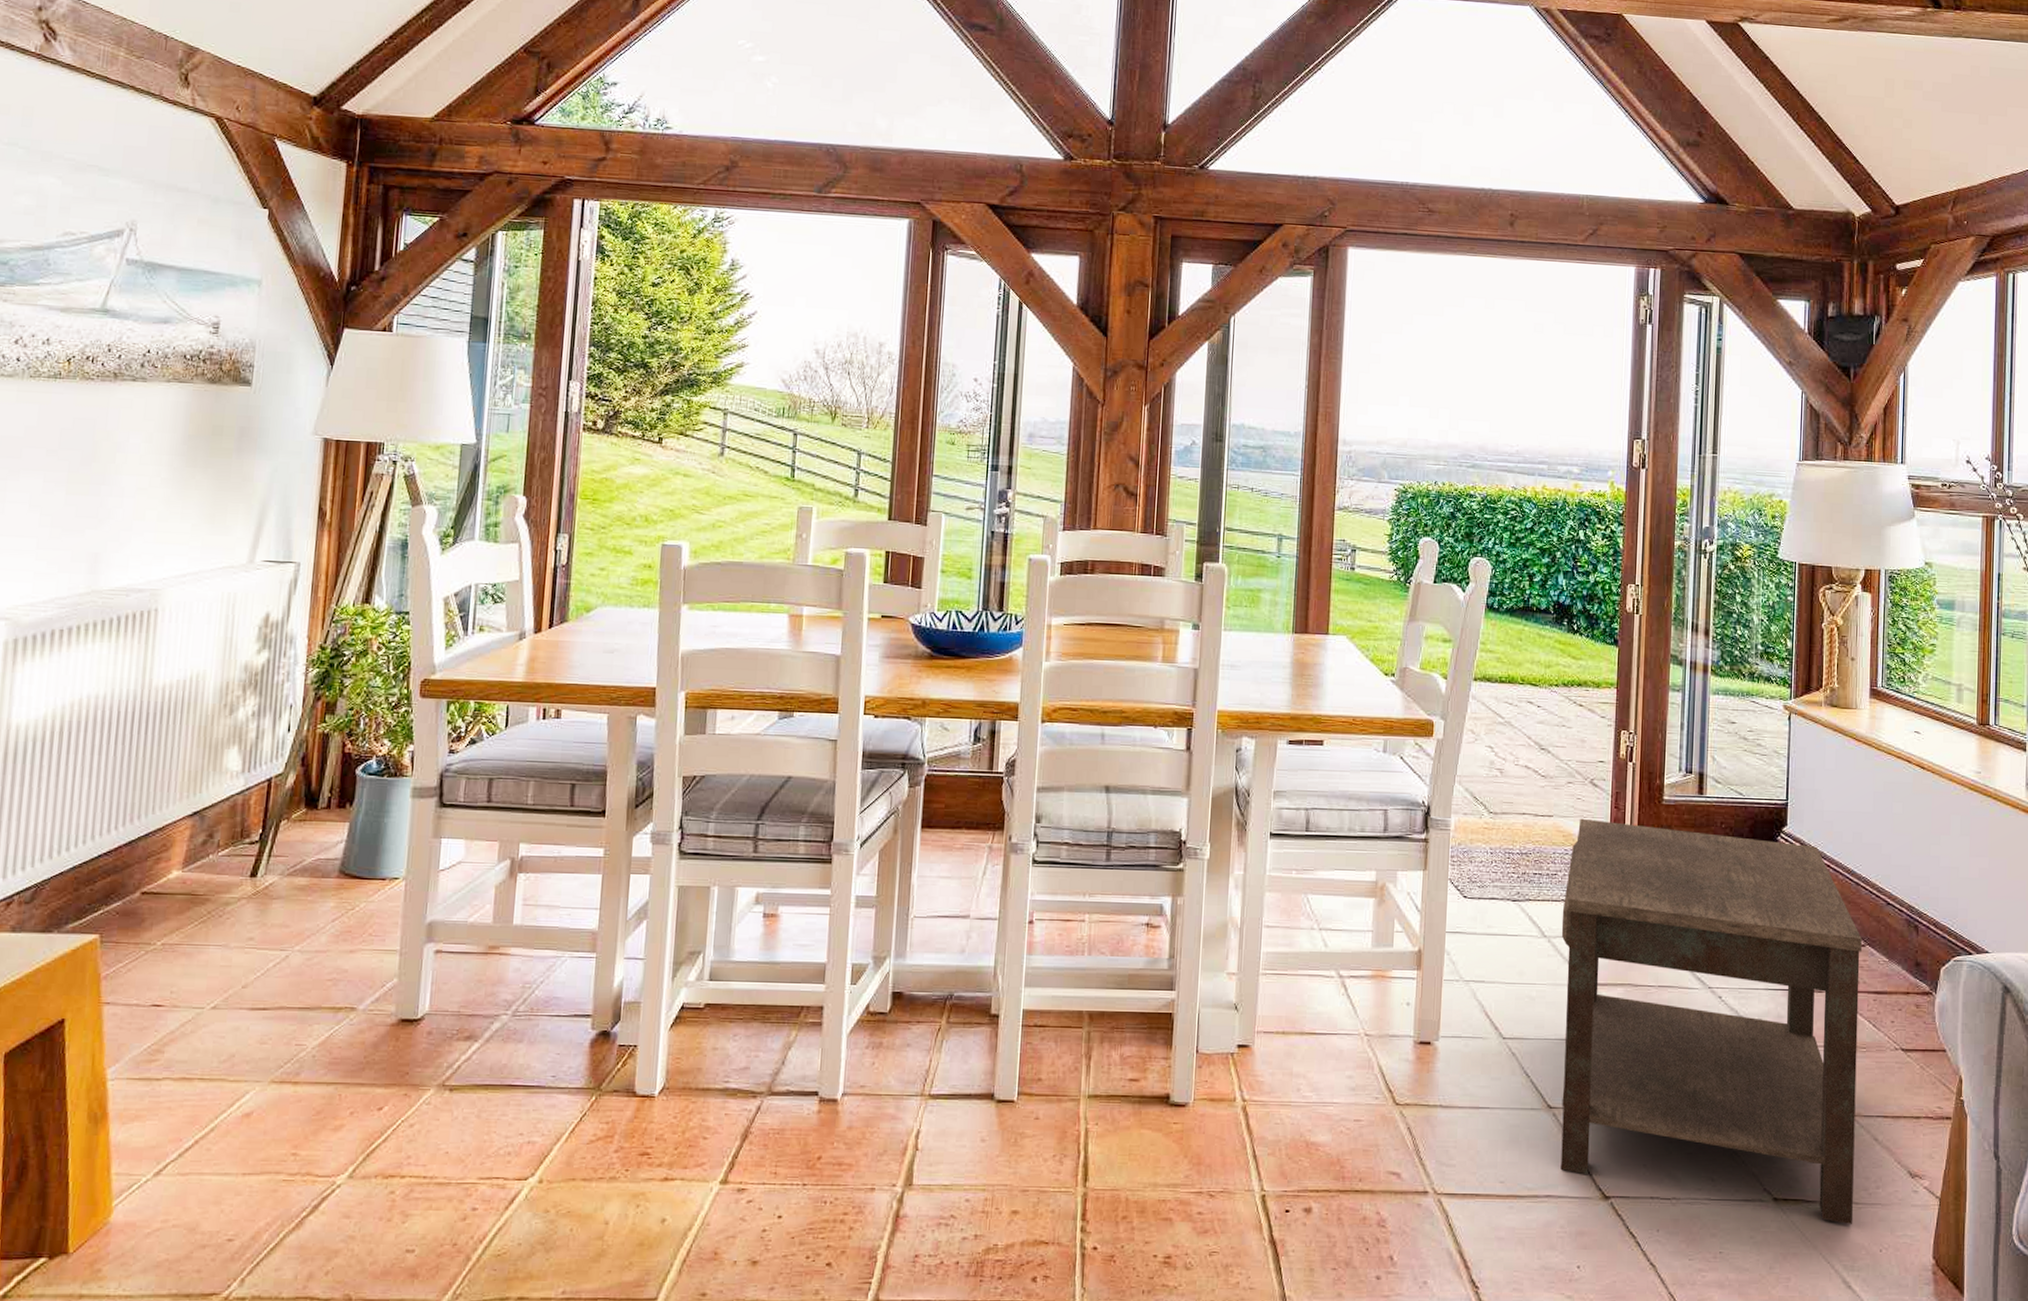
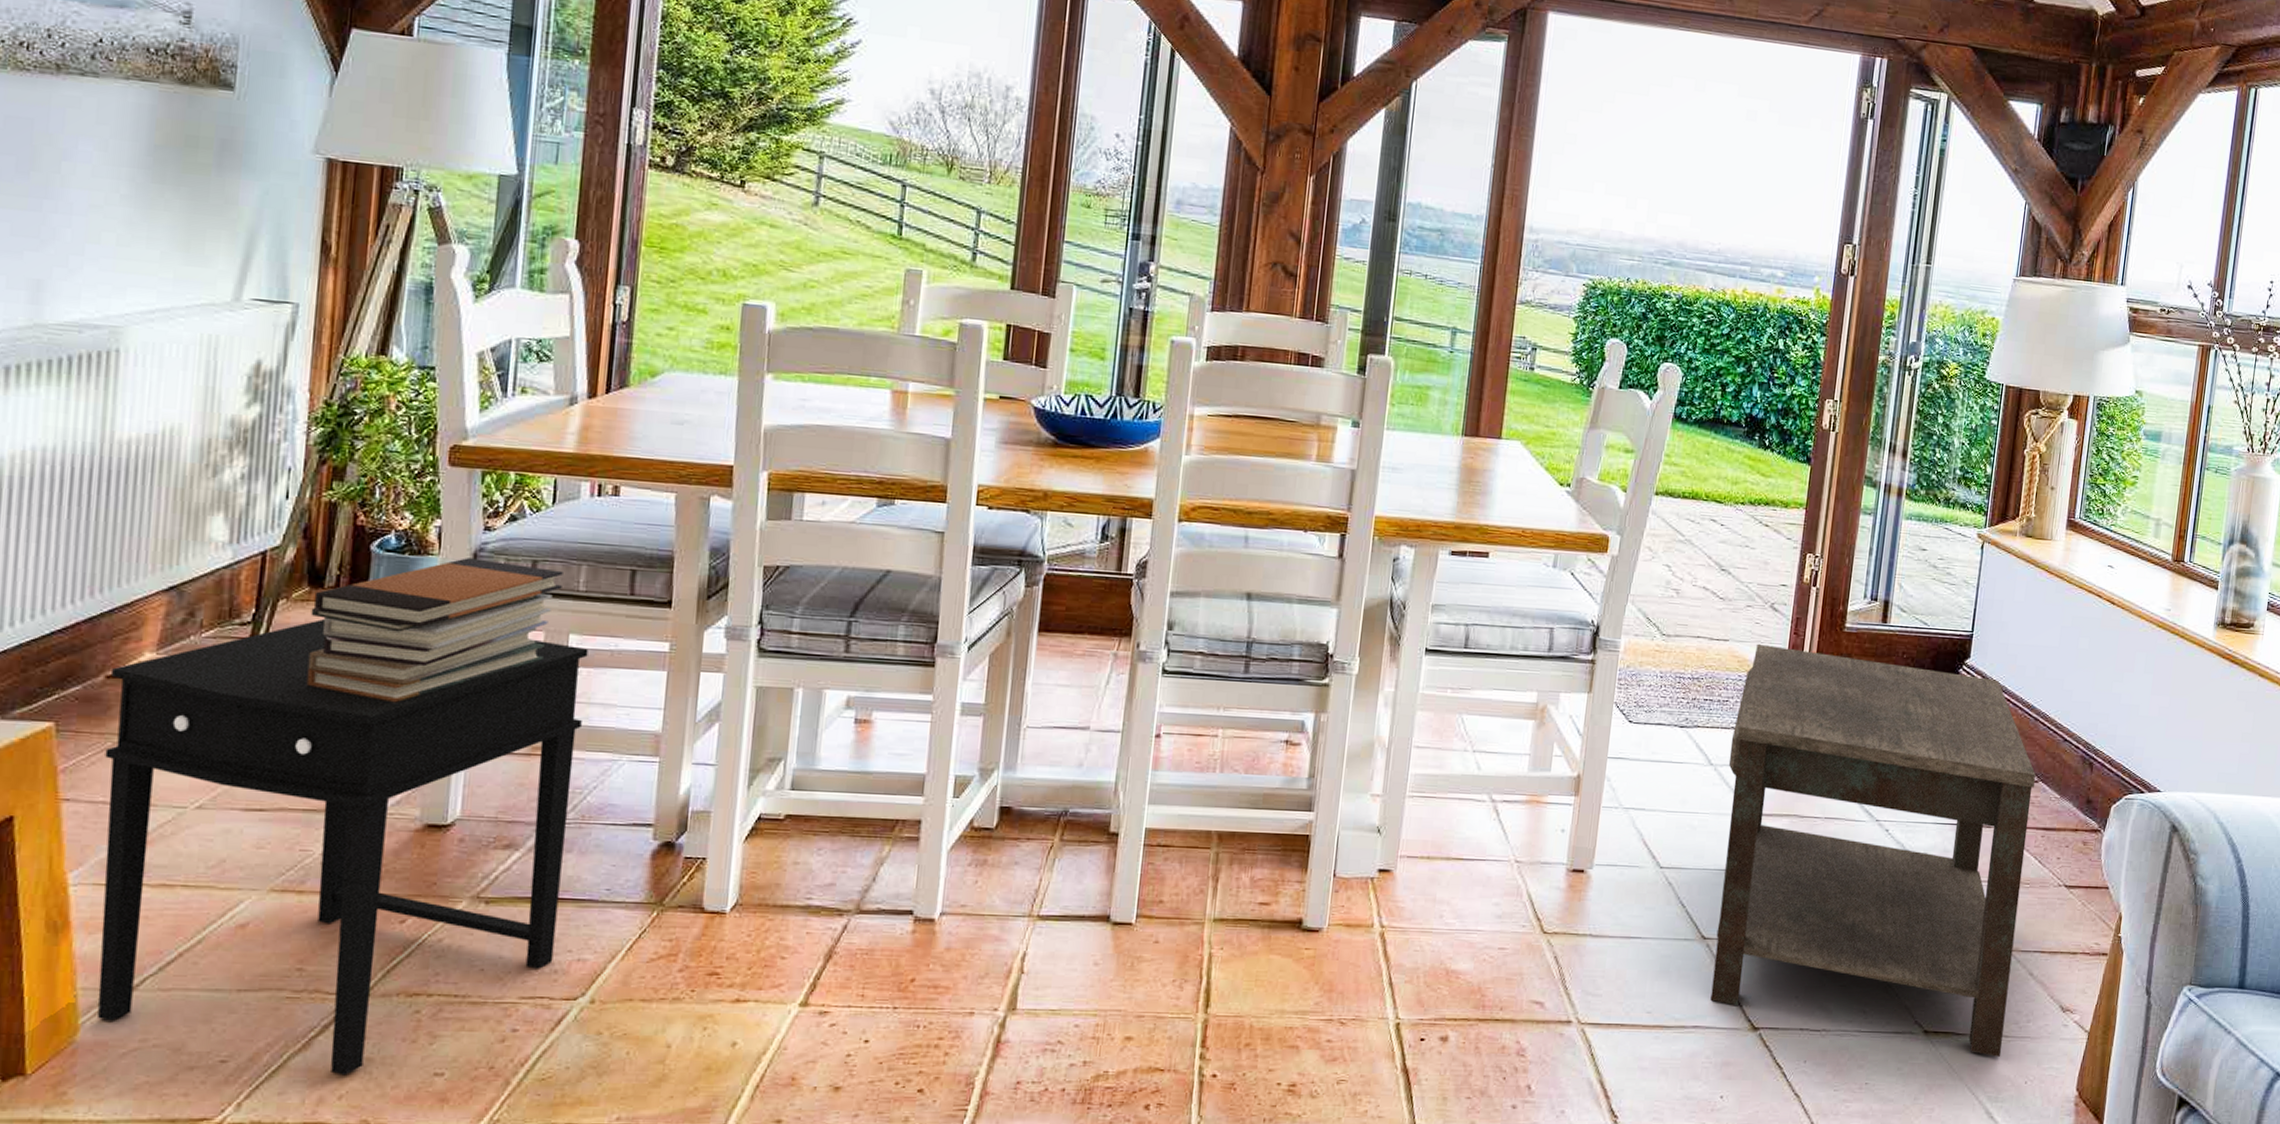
side table: none [128,836,536,1253] -> present [97,618,589,1076]
book stack: none [302,778,514,910] -> present [306,558,563,703]

